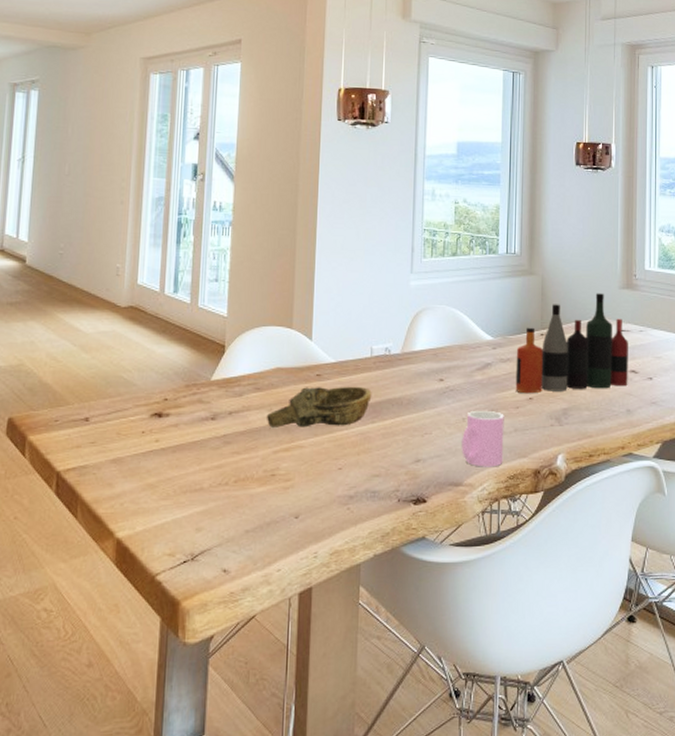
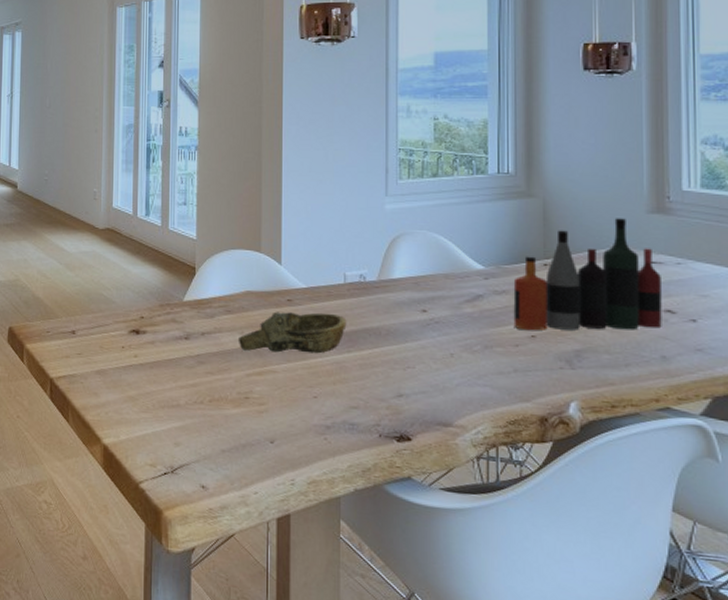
cup: present [461,410,504,467] -> none [450,345,501,410]

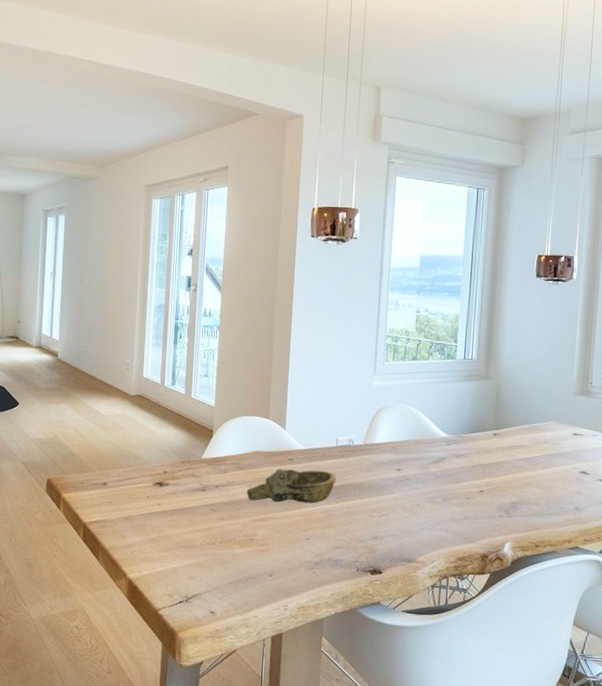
bottle collection: present [513,218,662,331] -> none [467,398,581,487]

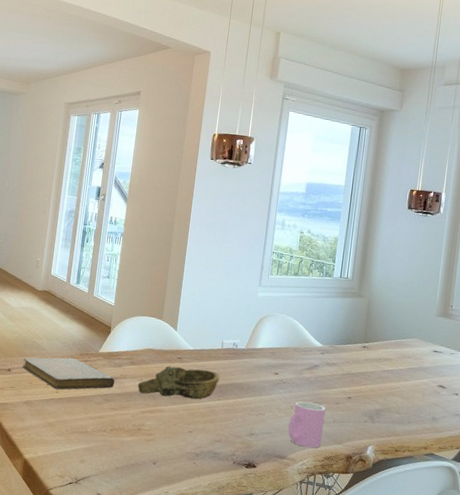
notebook: none [119,466,222,502] -> present [23,357,115,390]
cup: none [415,498,456,549] -> present [288,401,326,448]

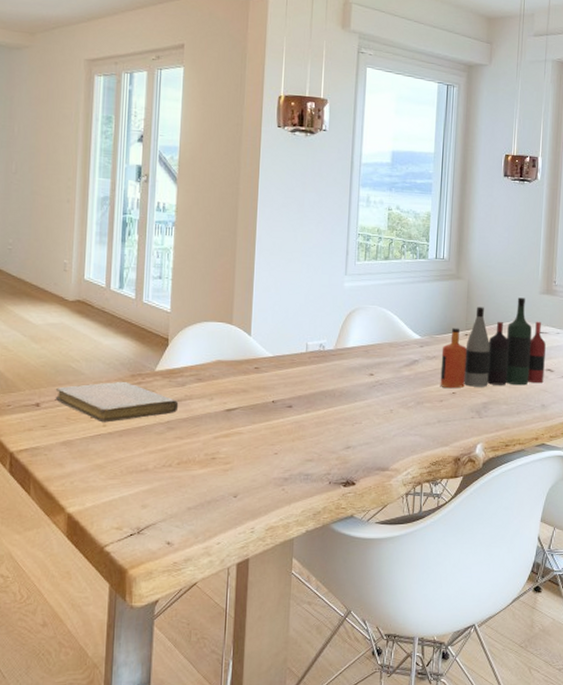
decorative bowl: present [137,366,220,400] -> none [207,378,307,416]
cup: present [288,401,326,448] -> none [388,402,429,454]
bottle collection: none [337,318,440,398] -> present [440,297,546,389]

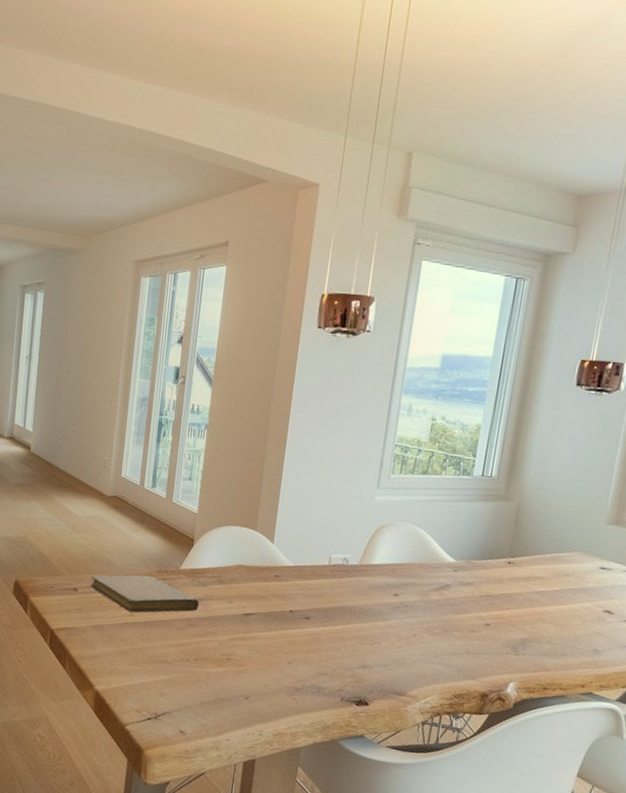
bottle collection: present [440,297,546,389] -> none [472,526,608,626]

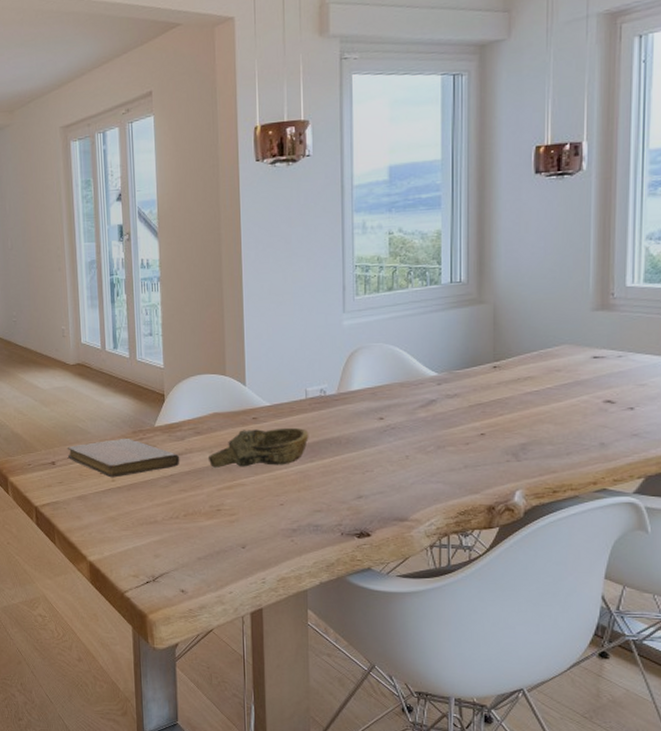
decorative bowl: none [226,585,326,626] -> present [207,427,309,468]

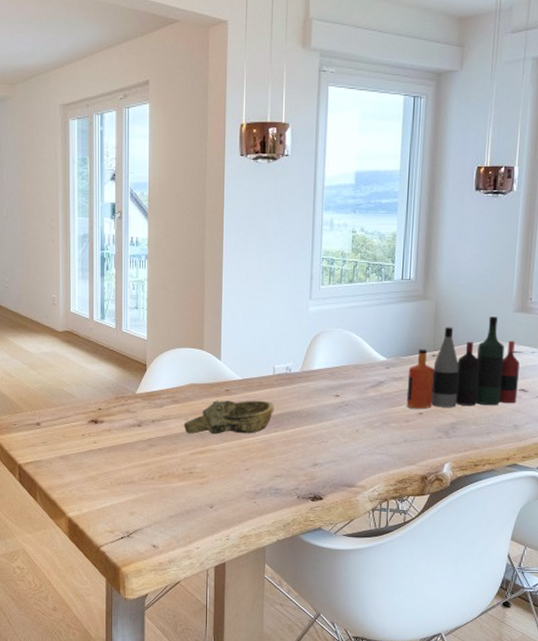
notebook: present [67,438,180,478] -> none [52,403,158,440]
bottle collection: none [464,317,603,430] -> present [406,316,520,409]

